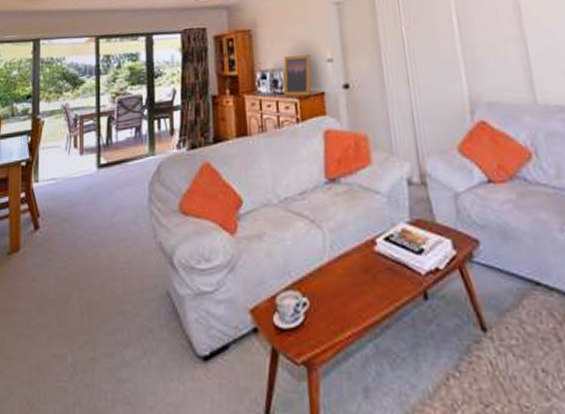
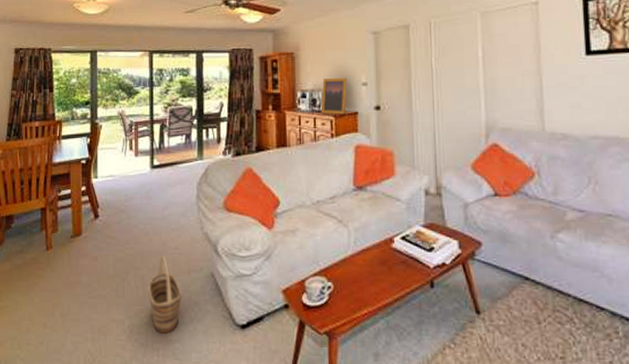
basket: none [94,271,133,371] -> present [148,255,182,334]

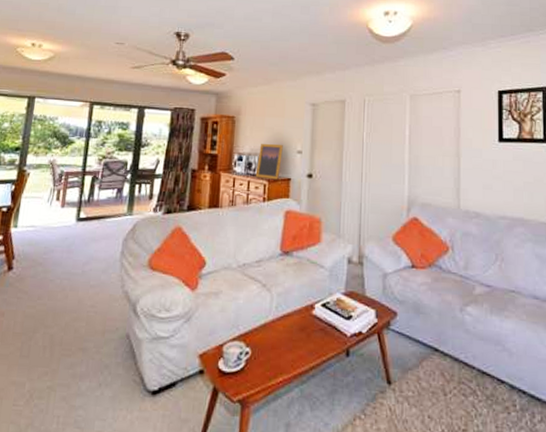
basket: present [148,255,182,334] -> none [55,313,93,399]

